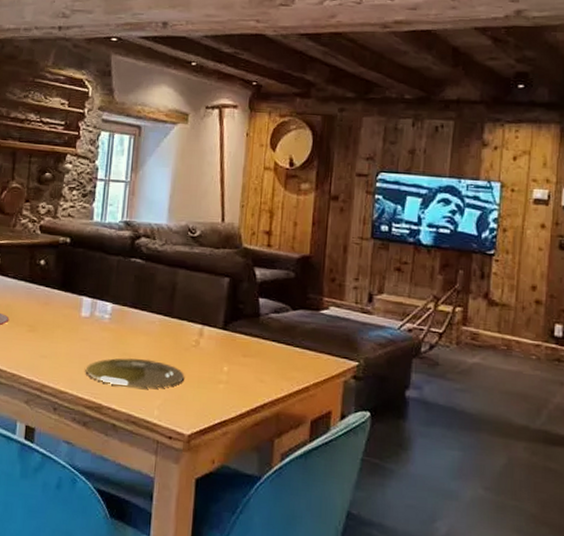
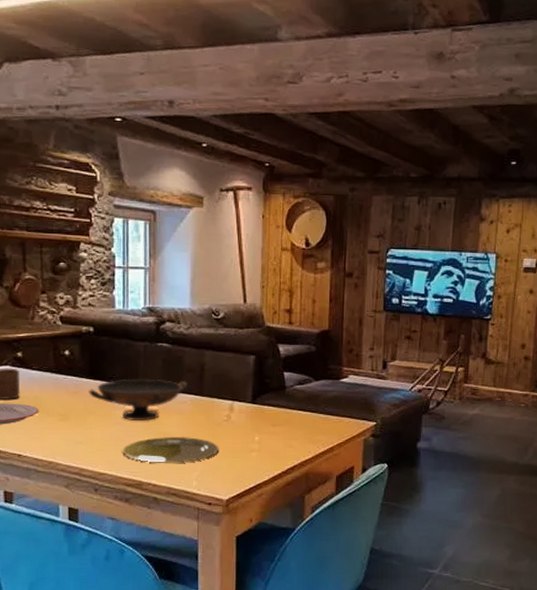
decorative bowl: none [59,293,158,339] -> present [89,378,188,420]

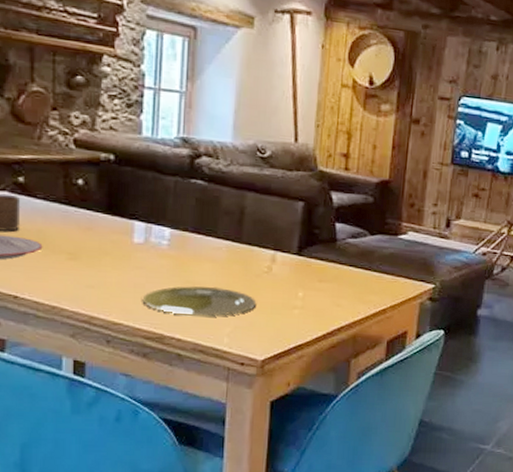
decorative bowl: present [89,378,188,420] -> none [105,217,225,267]

